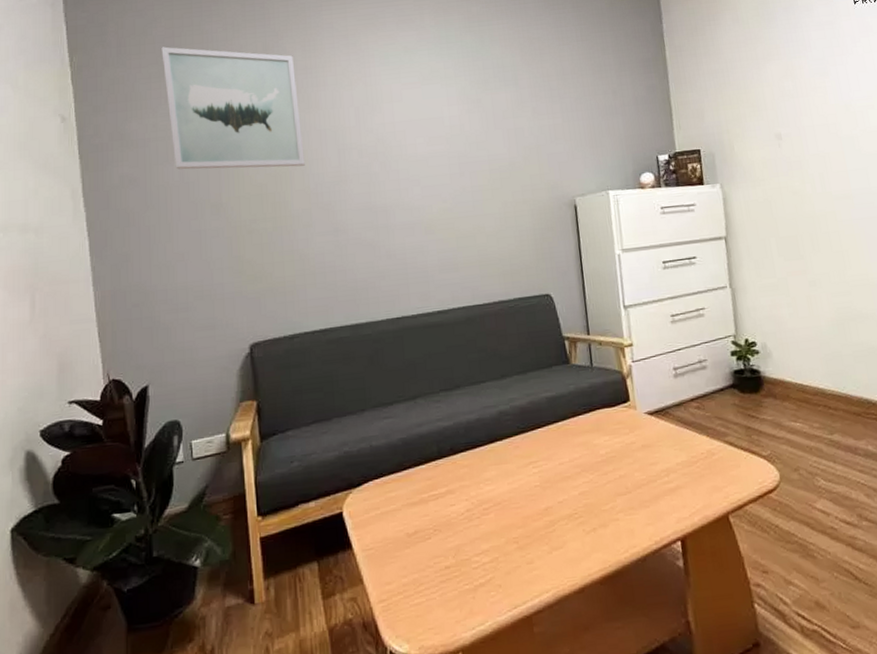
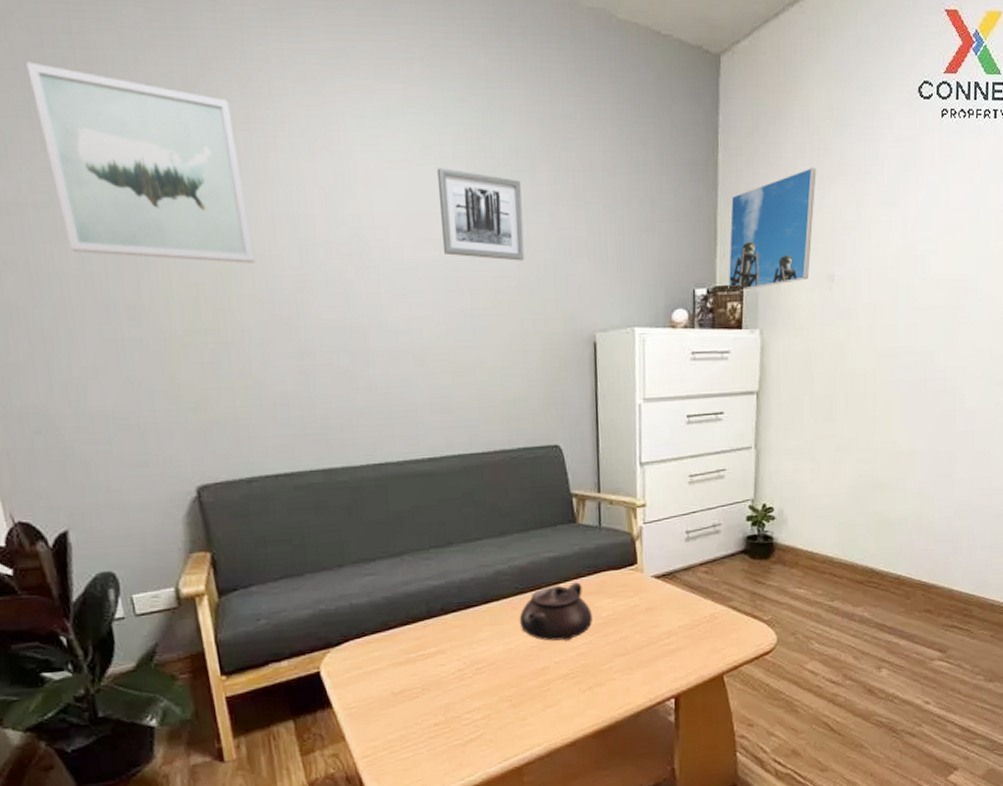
wall art: none [442,84,513,147] -> present [436,168,525,261]
teapot: none [522,420,592,480] -> present [519,582,592,641]
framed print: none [681,53,758,154] -> present [728,168,816,291]

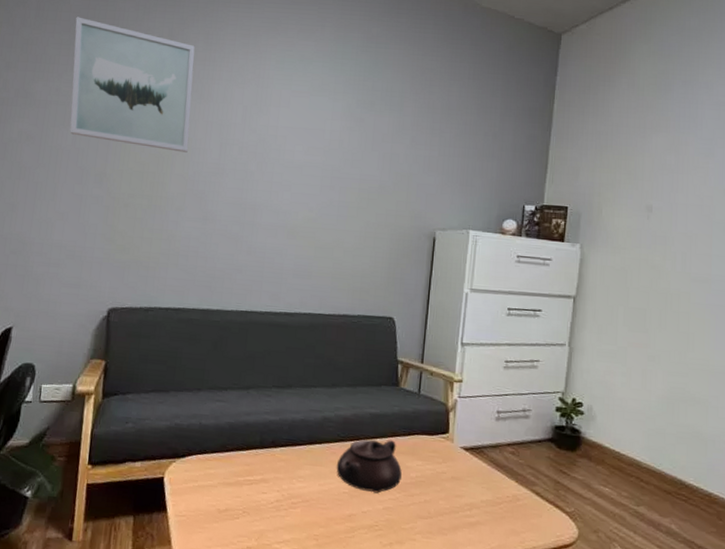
wall art: present [436,168,525,261] -> none [324,99,391,170]
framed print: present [728,168,816,291] -> none [554,120,640,211]

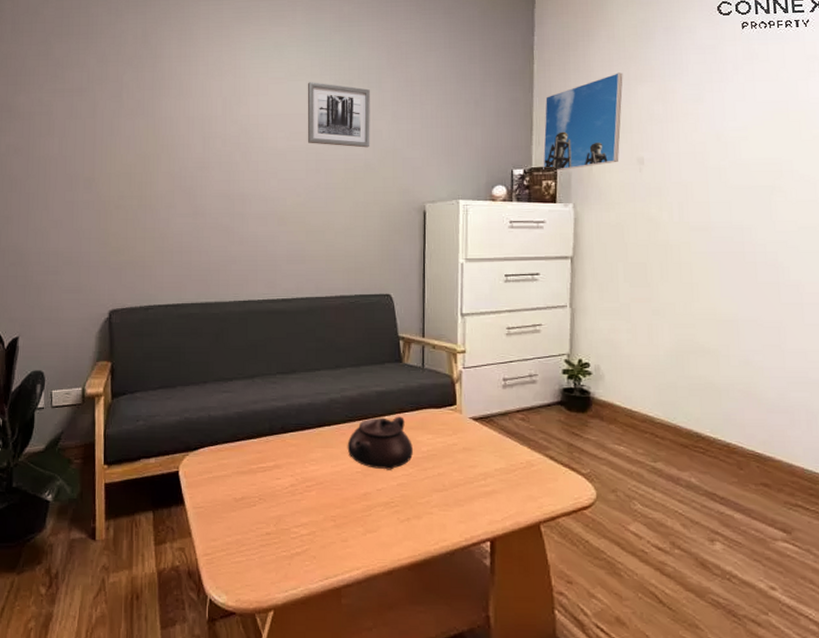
wall art: present [70,16,195,152] -> none [51,26,172,150]
wall art: none [324,99,391,170] -> present [307,82,370,148]
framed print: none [554,120,640,211] -> present [543,72,623,172]

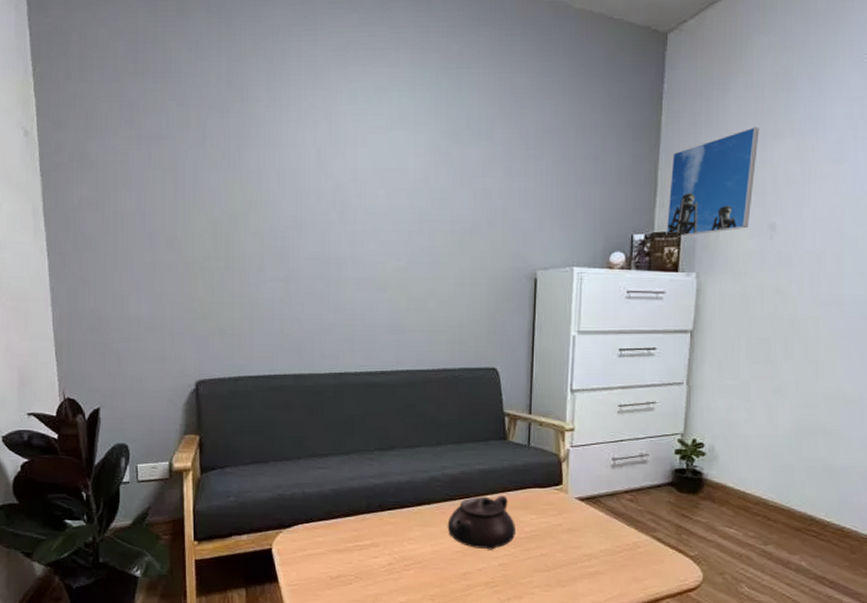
wall art: present [307,82,370,148] -> none [409,132,480,208]

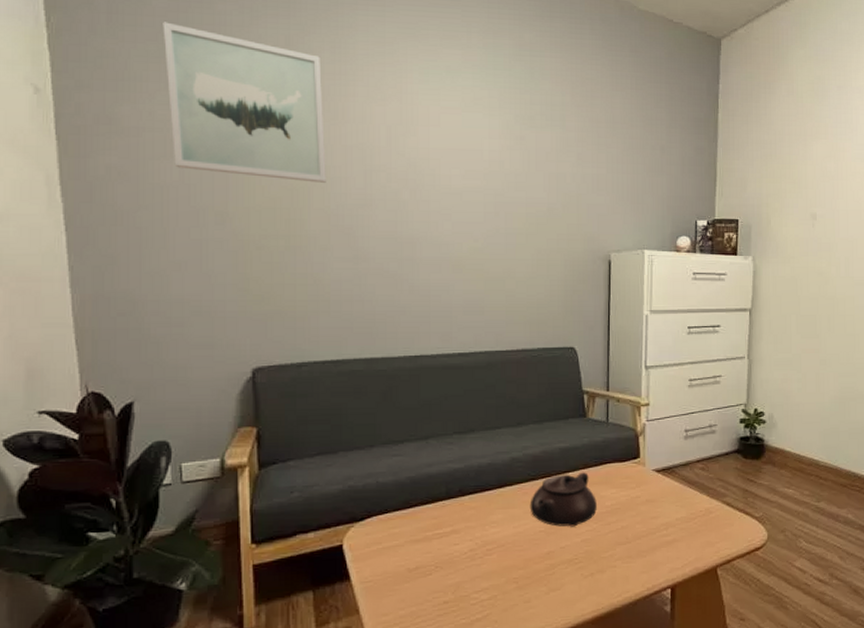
wall art: none [124,63,261,207] -> present [163,22,326,183]
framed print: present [666,127,760,237] -> none [725,128,800,224]

